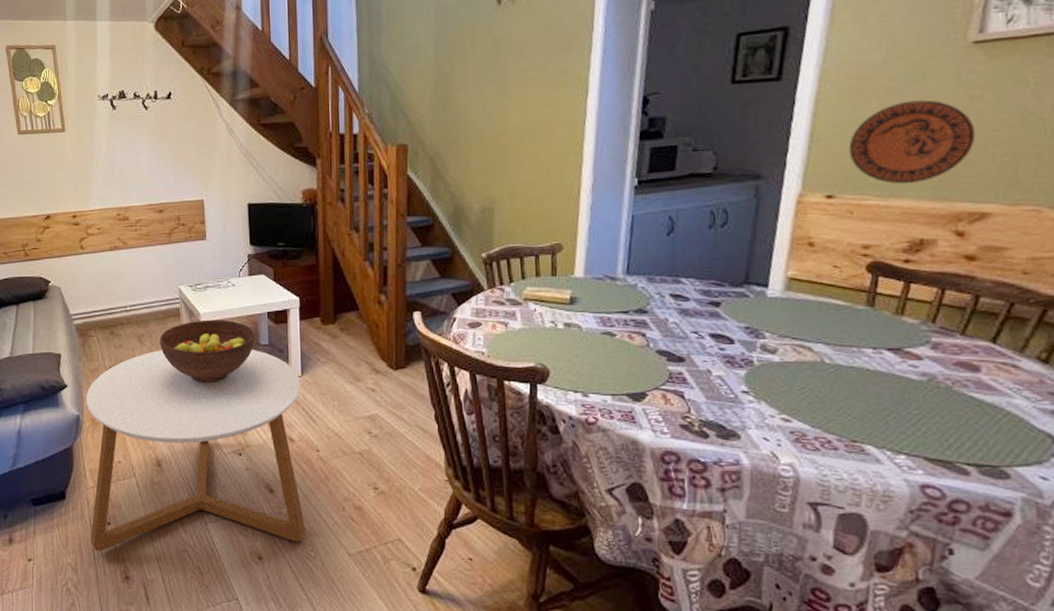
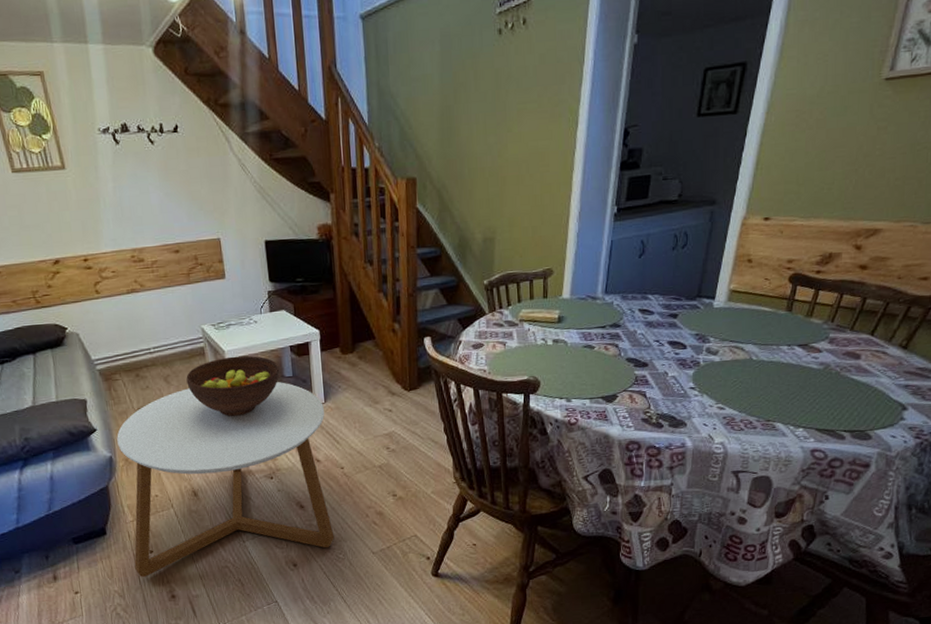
decorative plate: present [848,100,976,184] -> none [784,131,879,207]

